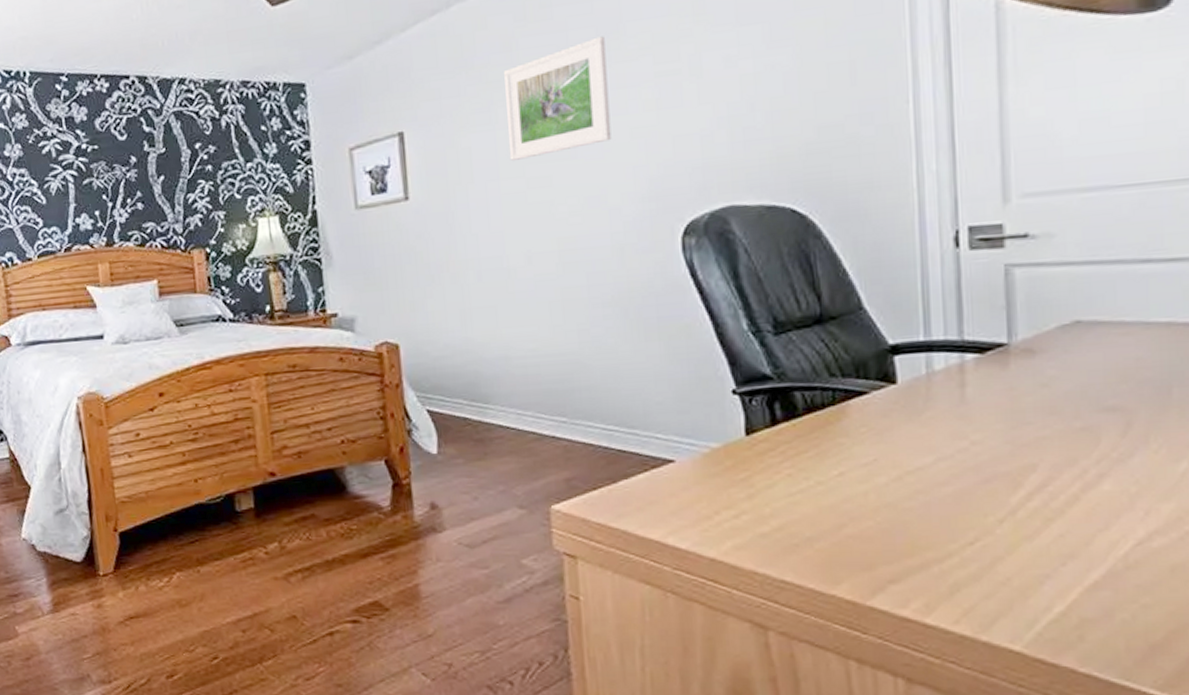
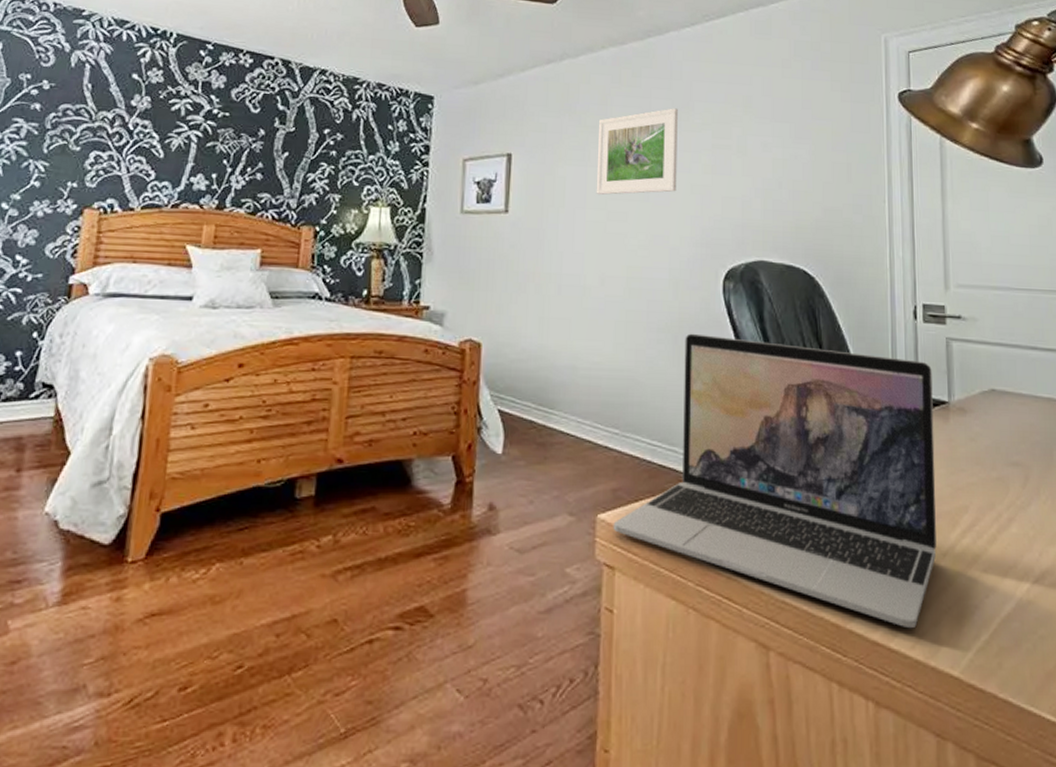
laptop: none [570,298,990,603] -> present [613,333,937,629]

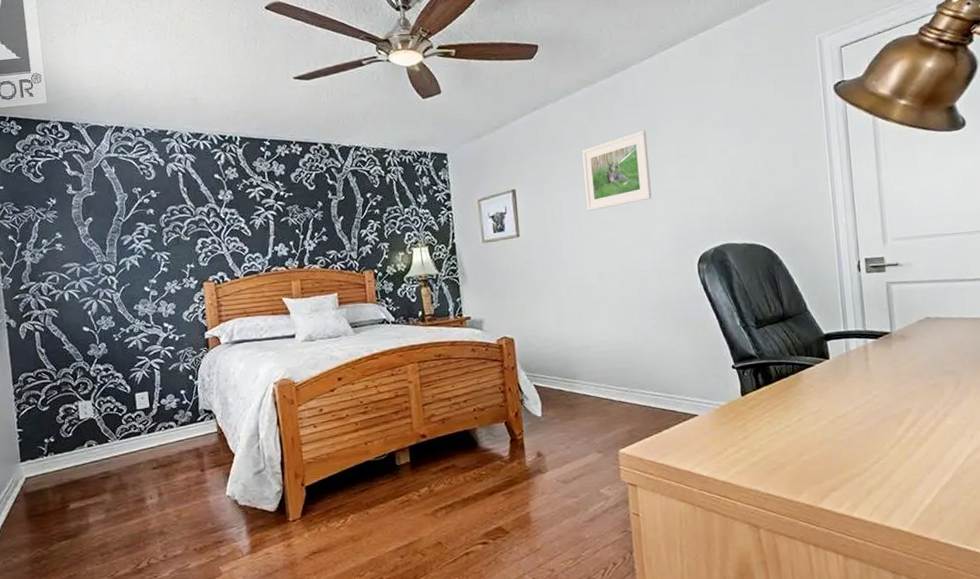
laptop: present [613,333,937,629] -> none [631,303,886,502]

